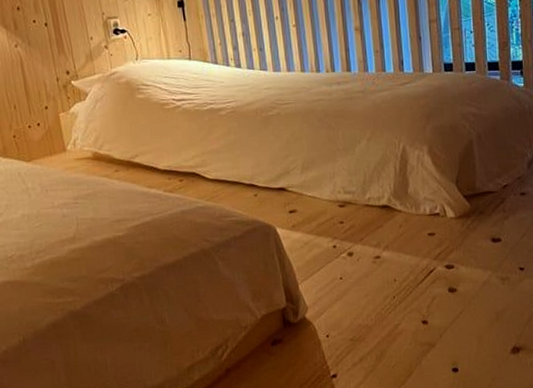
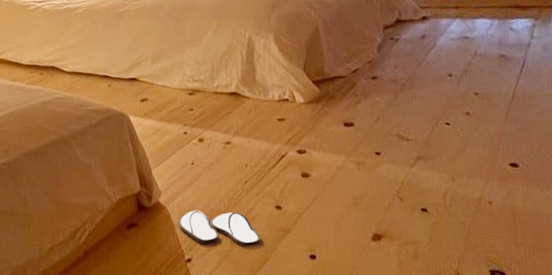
slippers: none [324,325,407,361] -> present [178,210,262,246]

